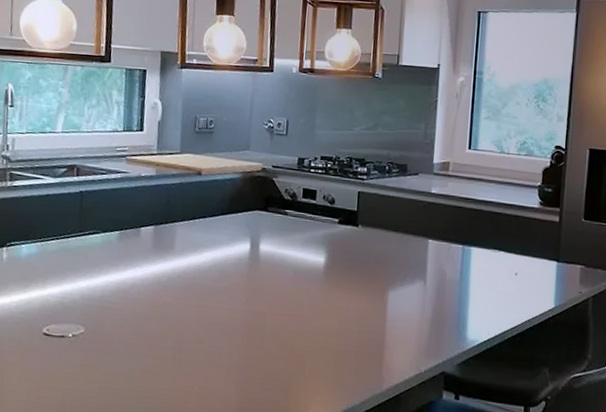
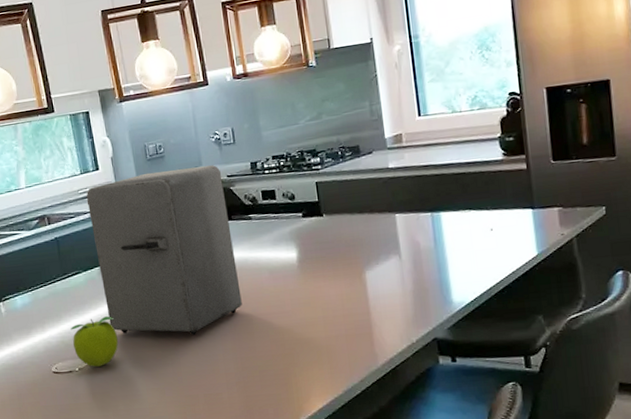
fruit: none [72,284,122,337] -> present [70,316,118,367]
speaker: none [117,145,267,323] -> present [86,165,242,336]

